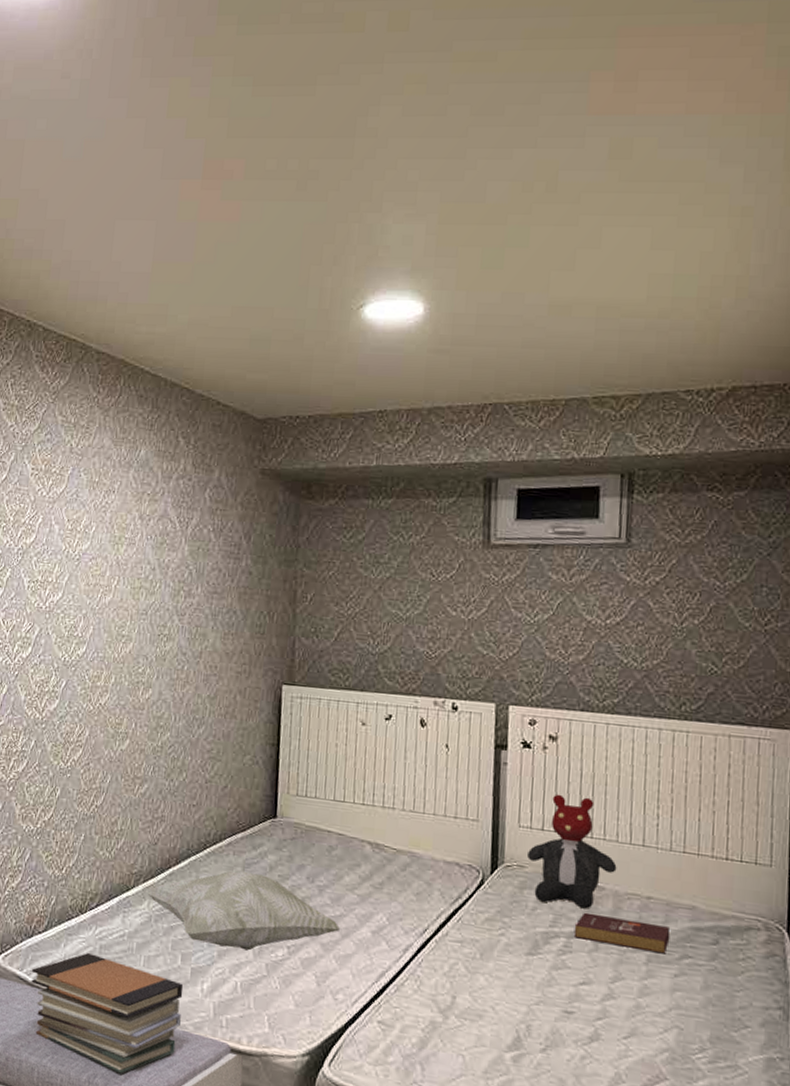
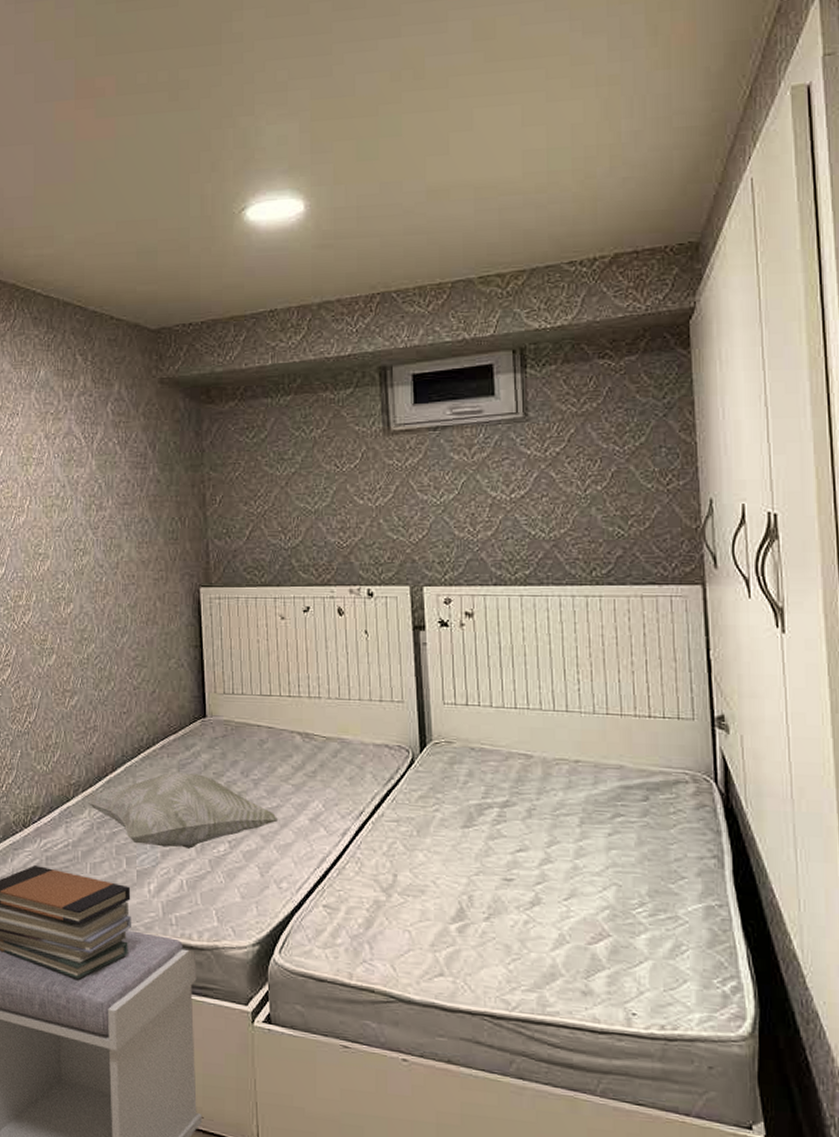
teddy bear: present [527,793,617,909] -> none [455,668,543,778]
book: present [573,912,671,954] -> none [506,781,601,815]

